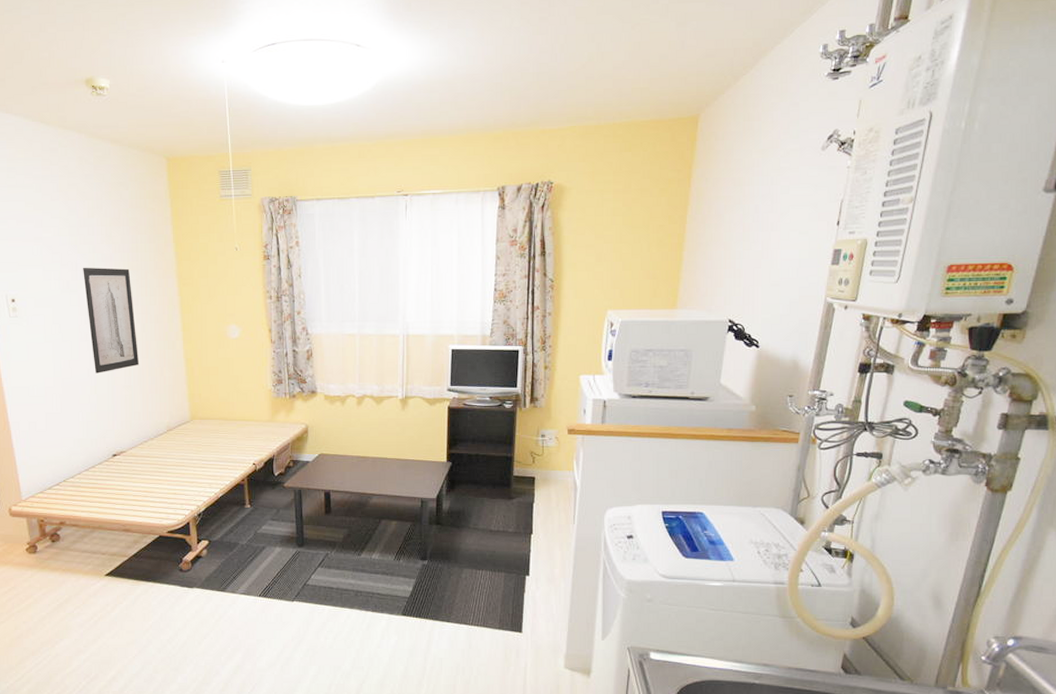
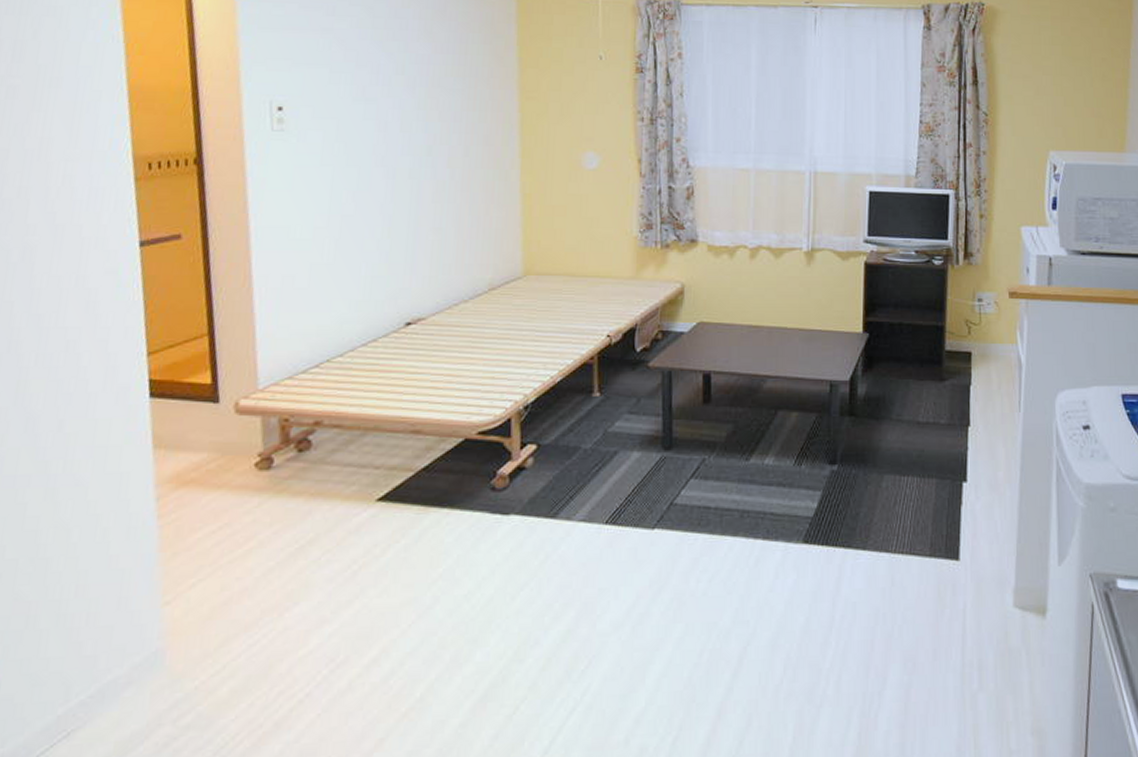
wall art: present [83,267,140,374] -> none [387,69,457,211]

